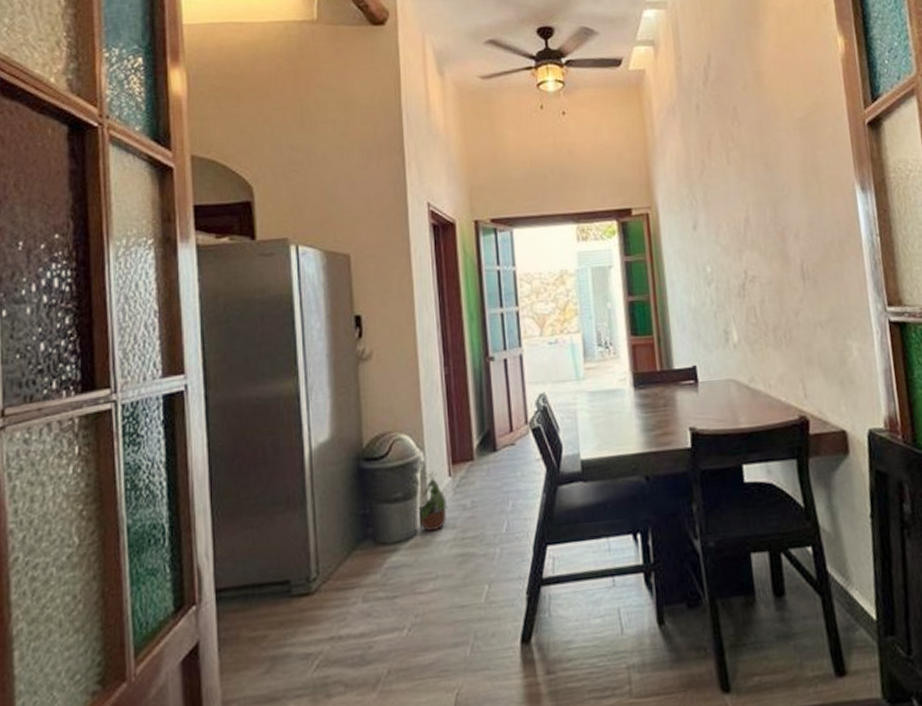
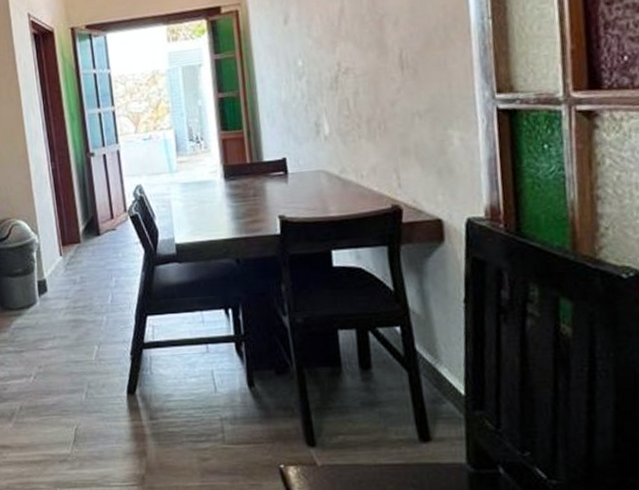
potted plant: present [417,470,448,531] -> none [35,251,61,300]

